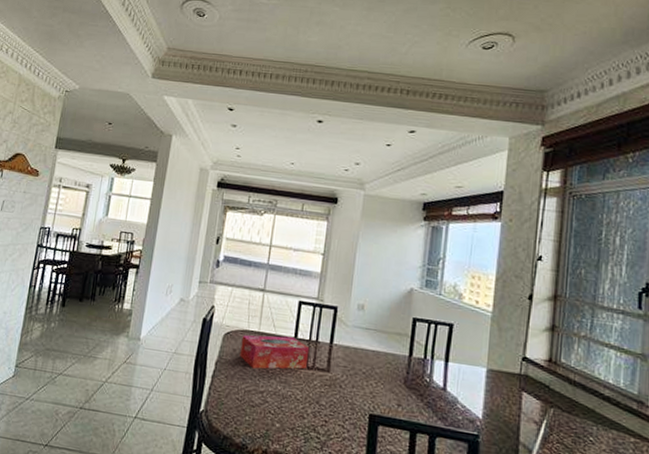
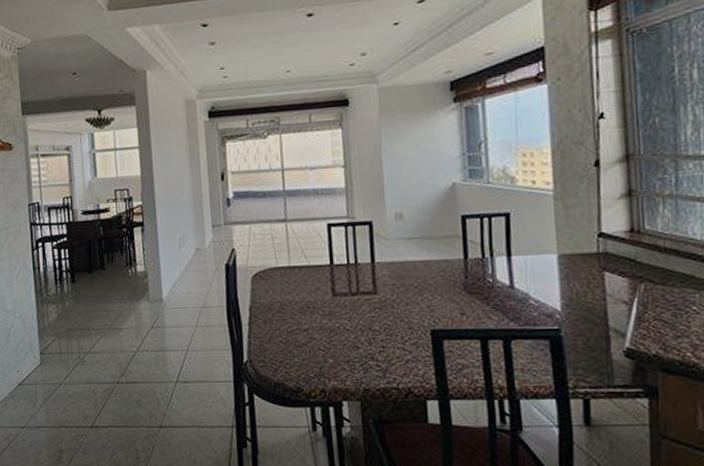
tissue box: present [240,335,310,370] -> none [272,265,351,306]

